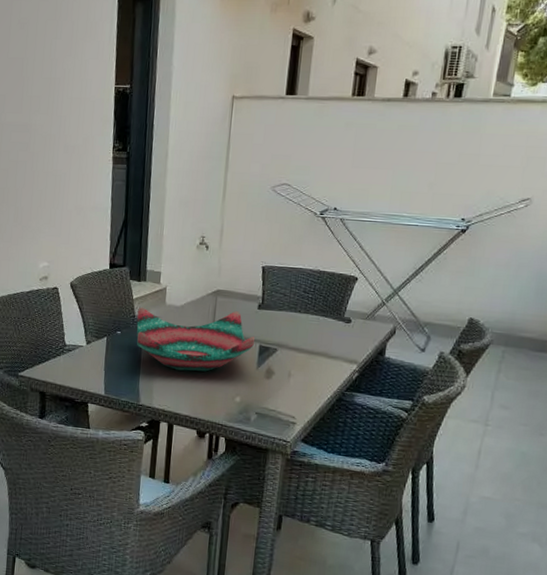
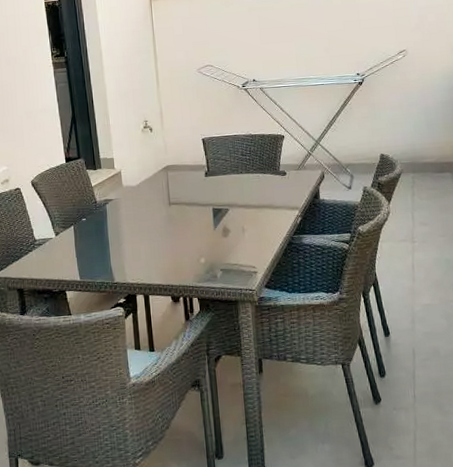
decorative bowl: present [136,307,255,372] -> none [98,182,208,244]

